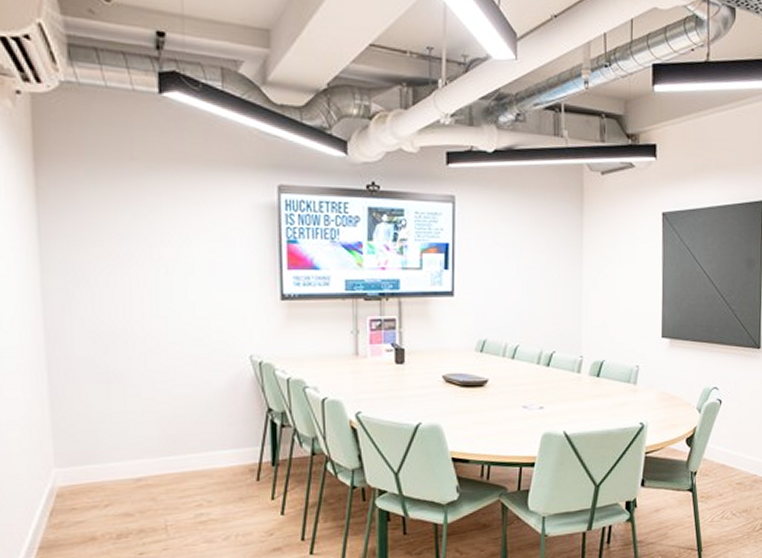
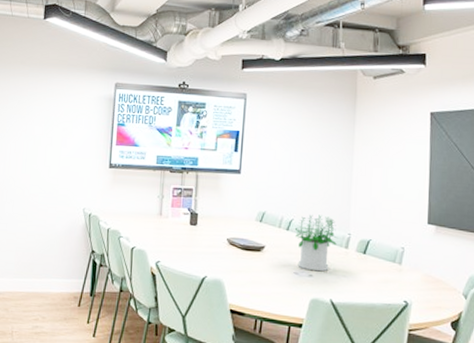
potted plant: none [522,338,568,402] -> present [295,214,337,272]

